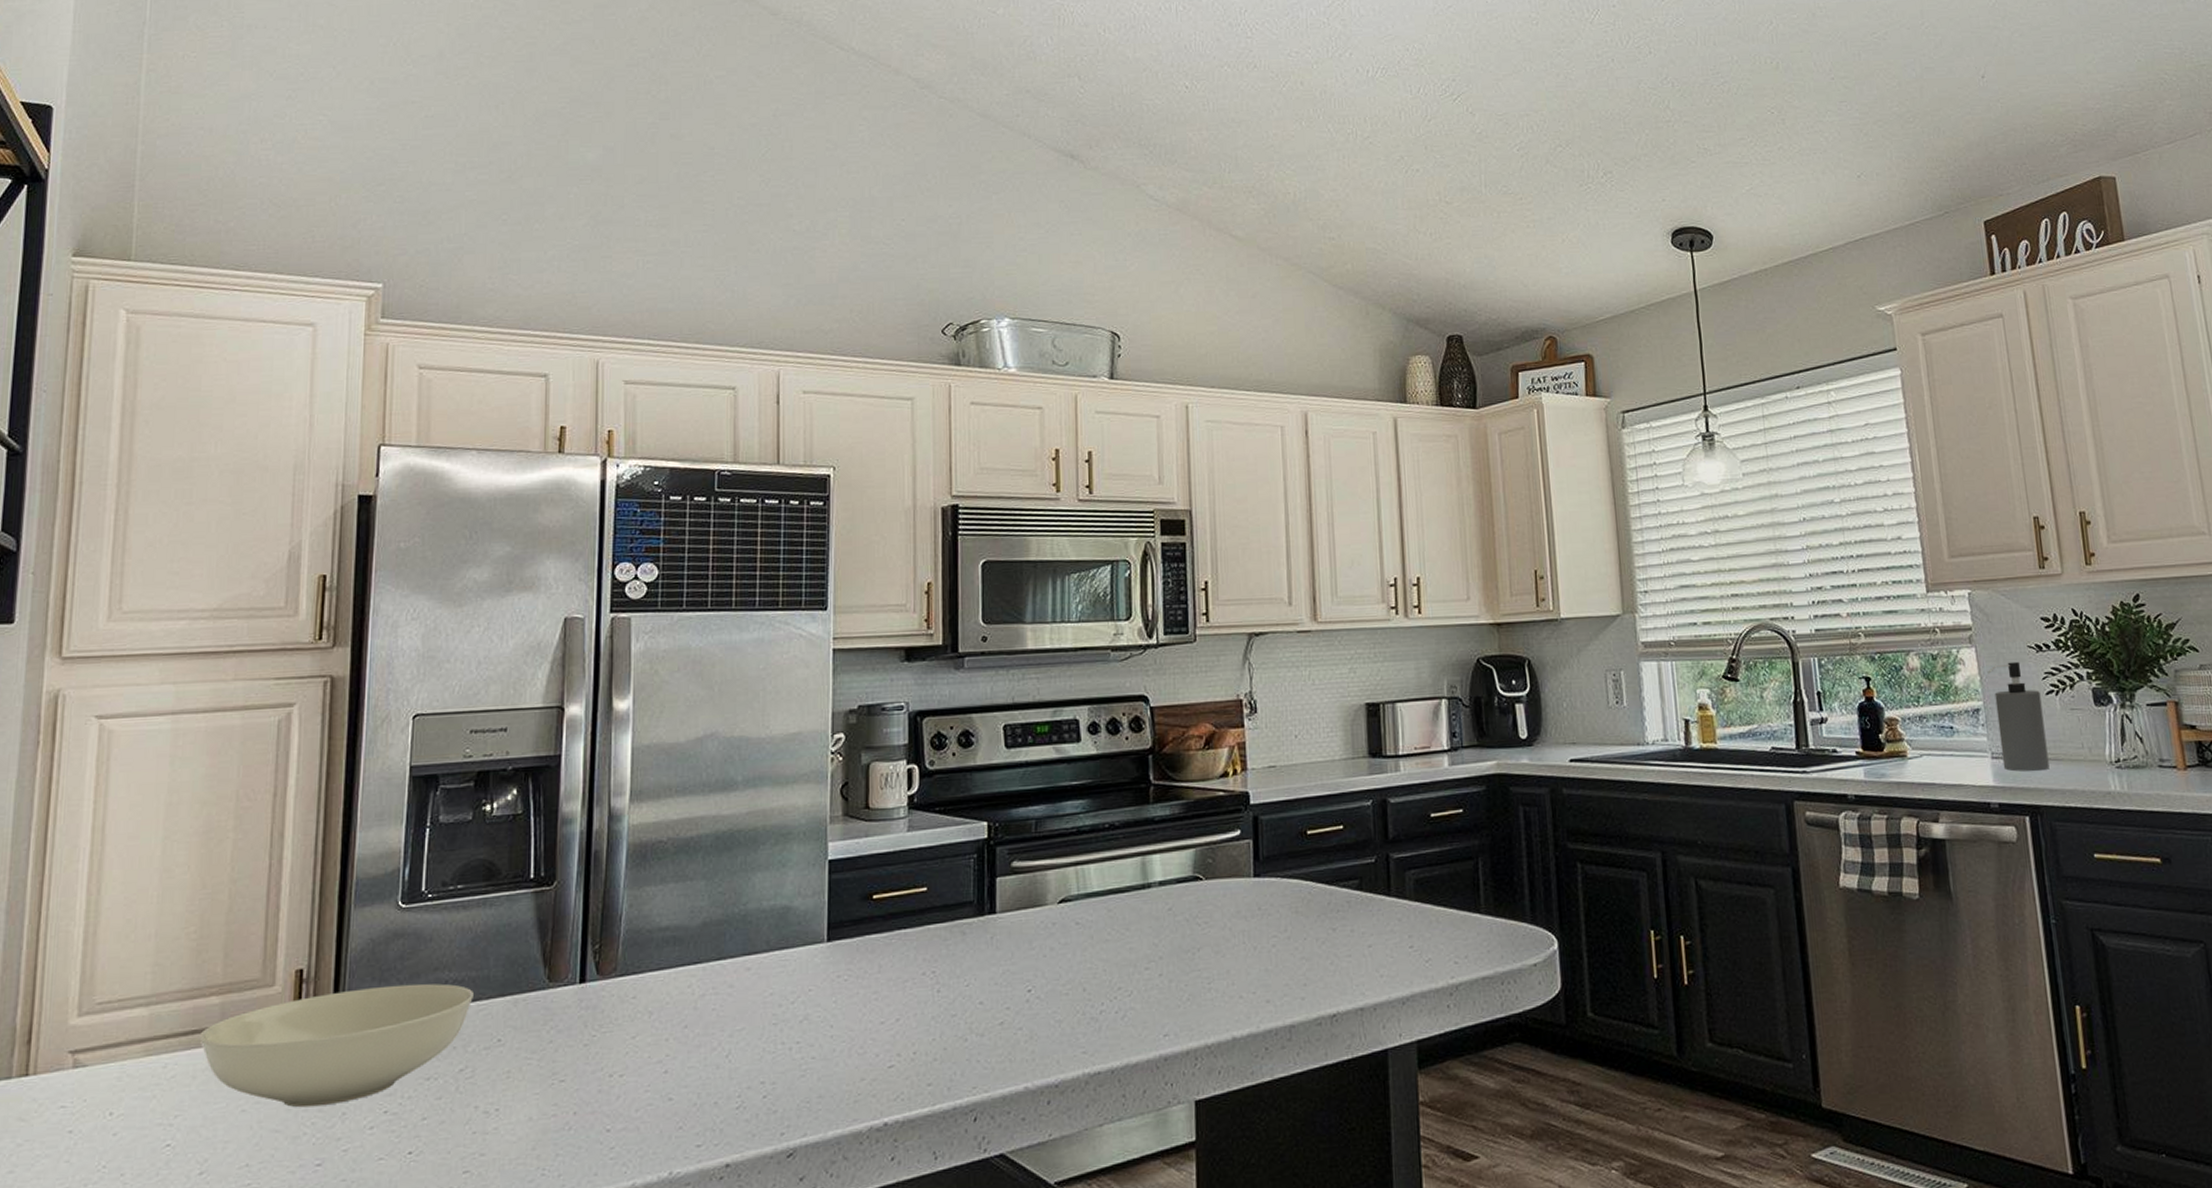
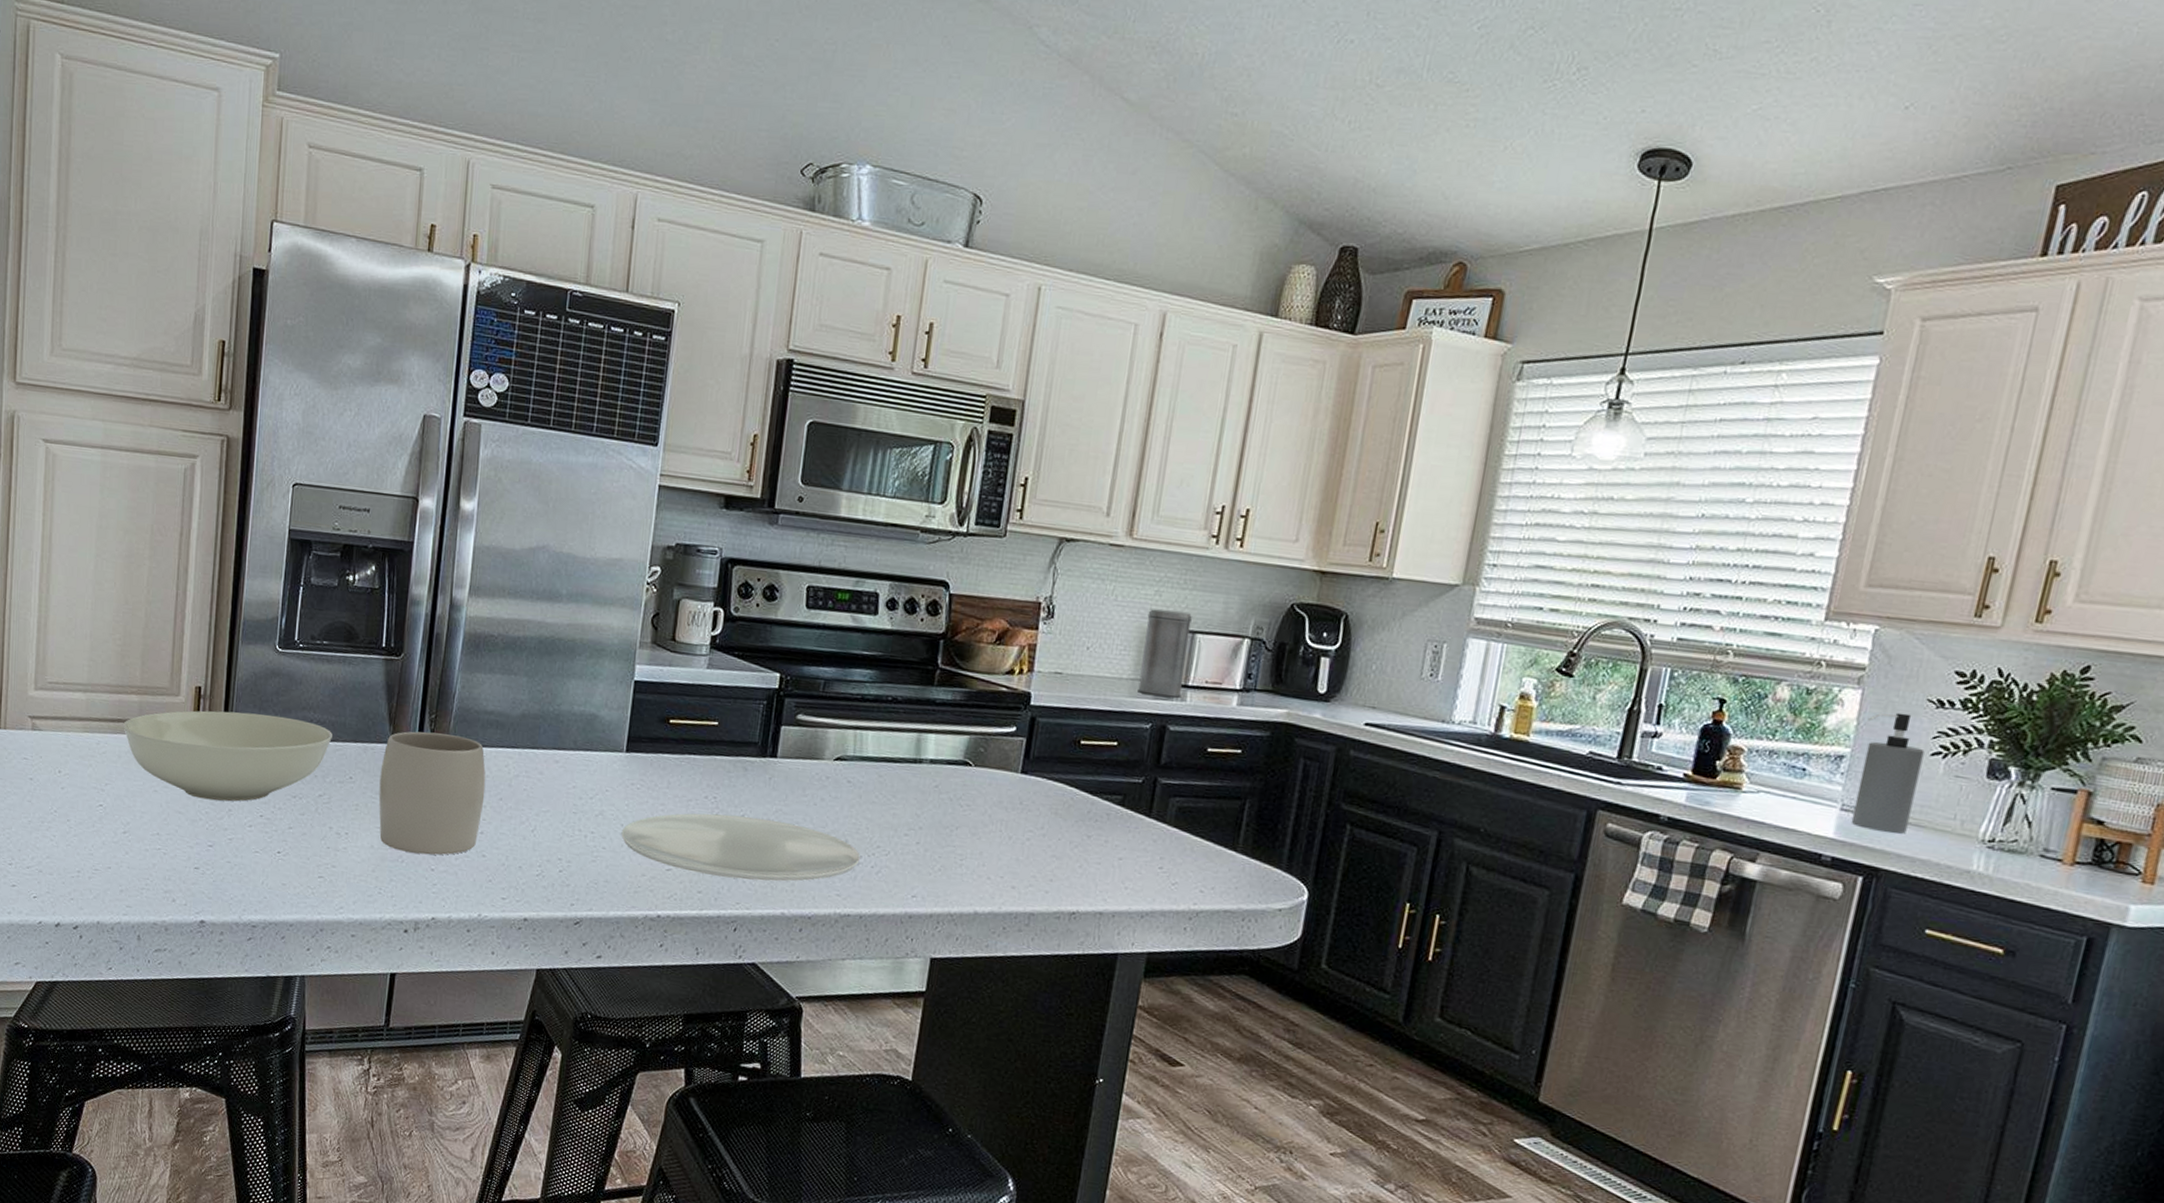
mug: none [535,963,666,1116] -> present [378,731,486,855]
plate: none [832,983,1102,1063] -> present [621,813,860,882]
canister: none [1346,684,1395,773] -> present [1138,609,1192,698]

